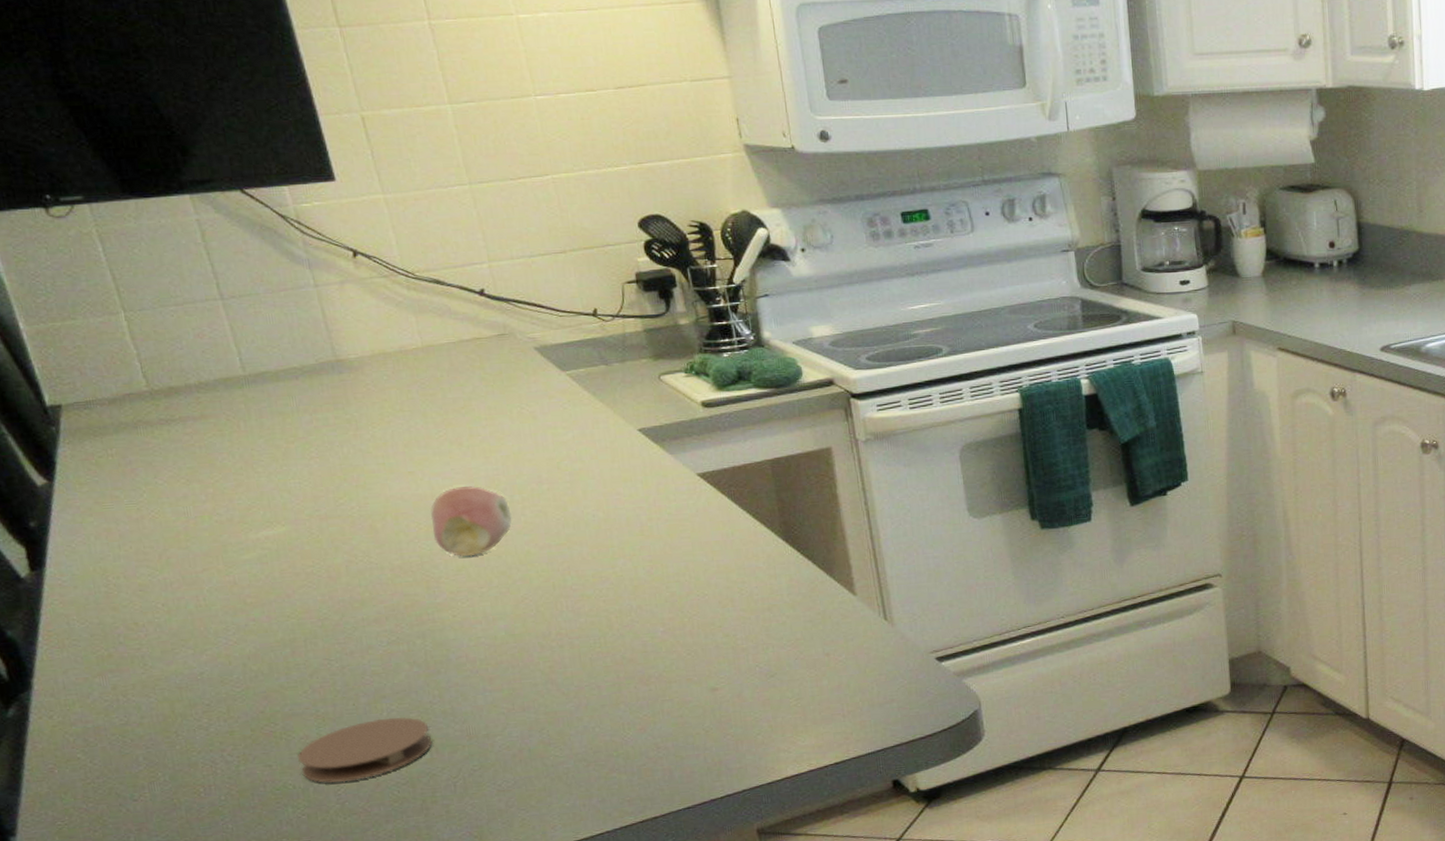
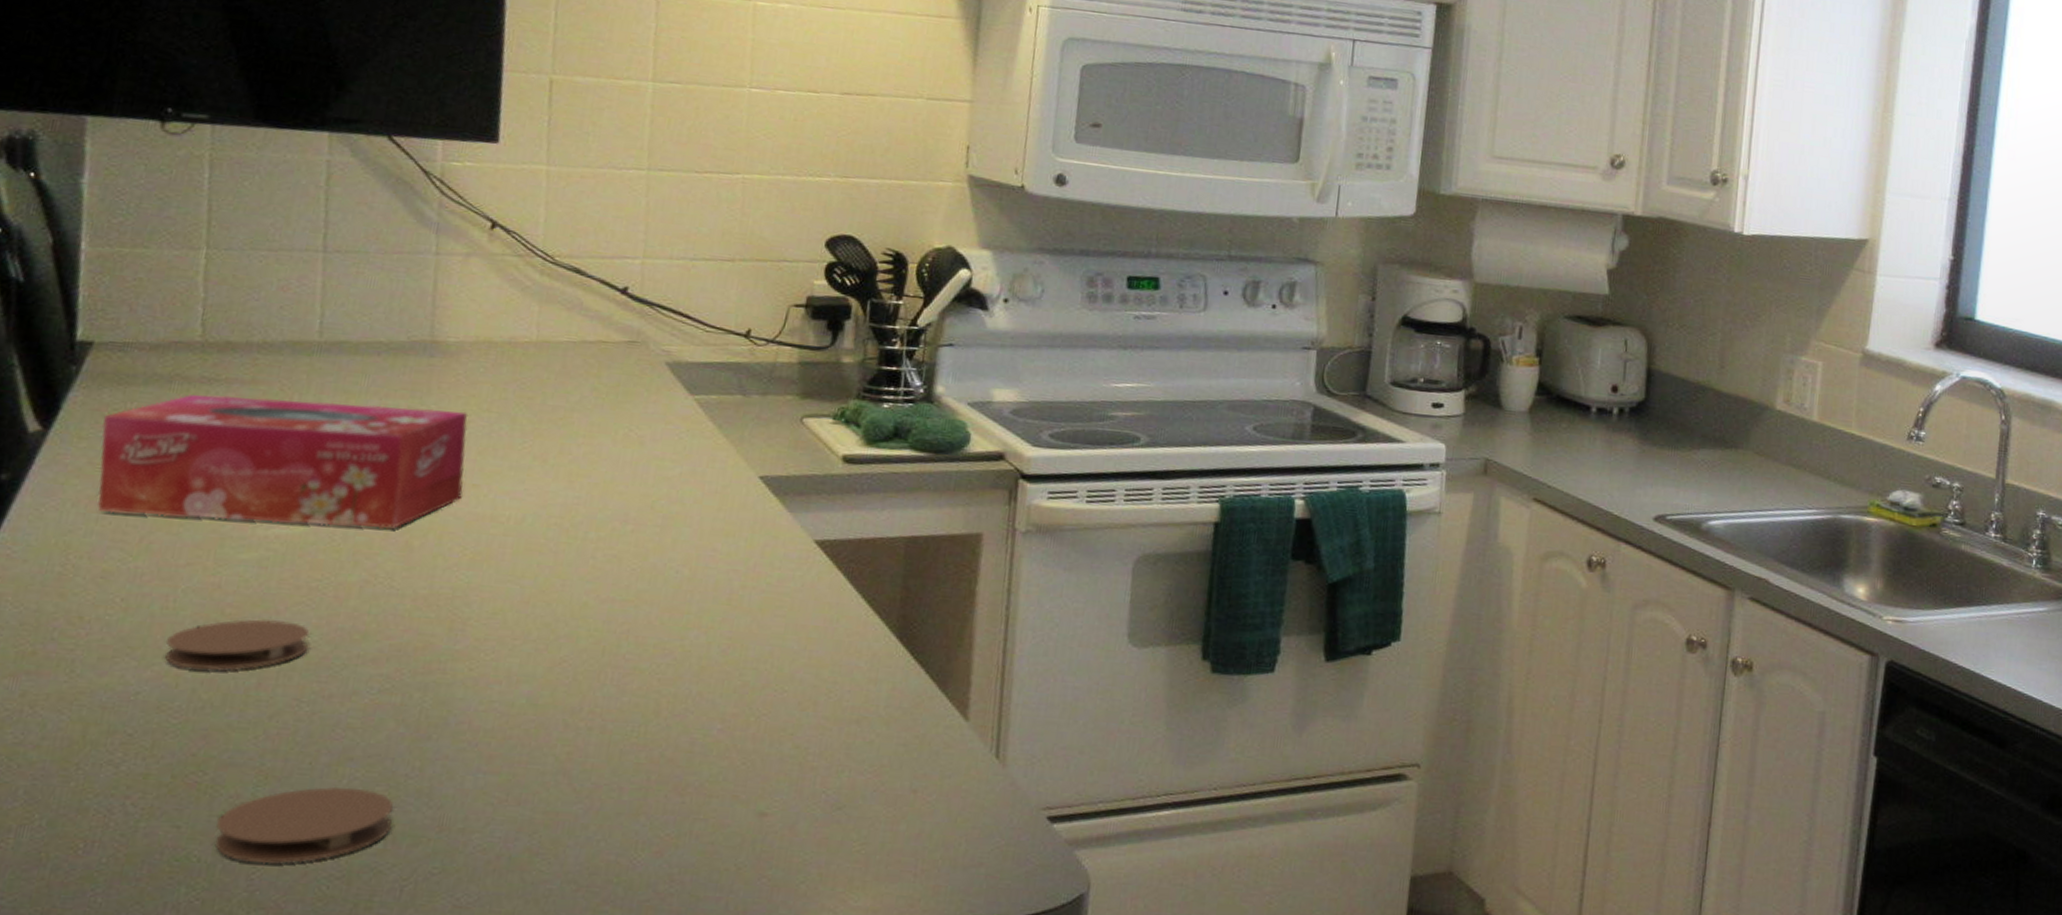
tissue box: none [92,414,403,539] -> present [98,394,469,529]
coaster: none [209,601,322,650] -> present [165,619,309,671]
fruit: present [431,486,512,557] -> none [476,511,580,599]

